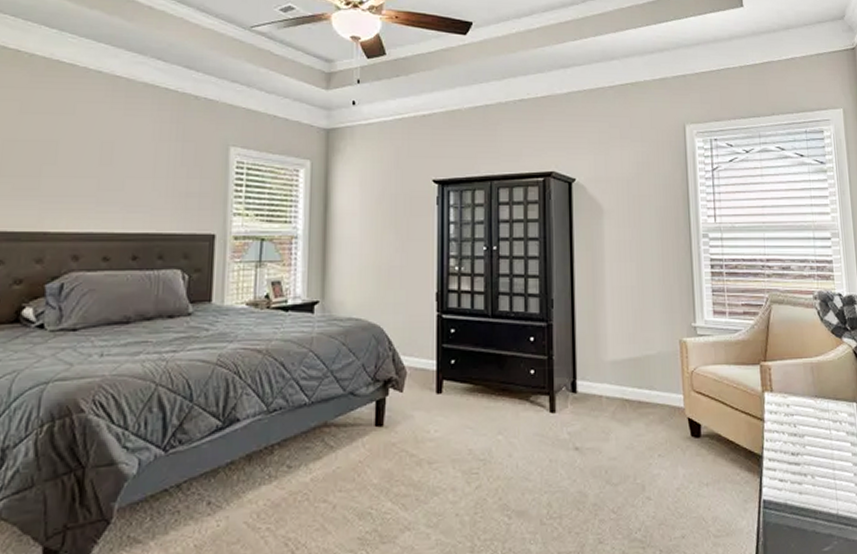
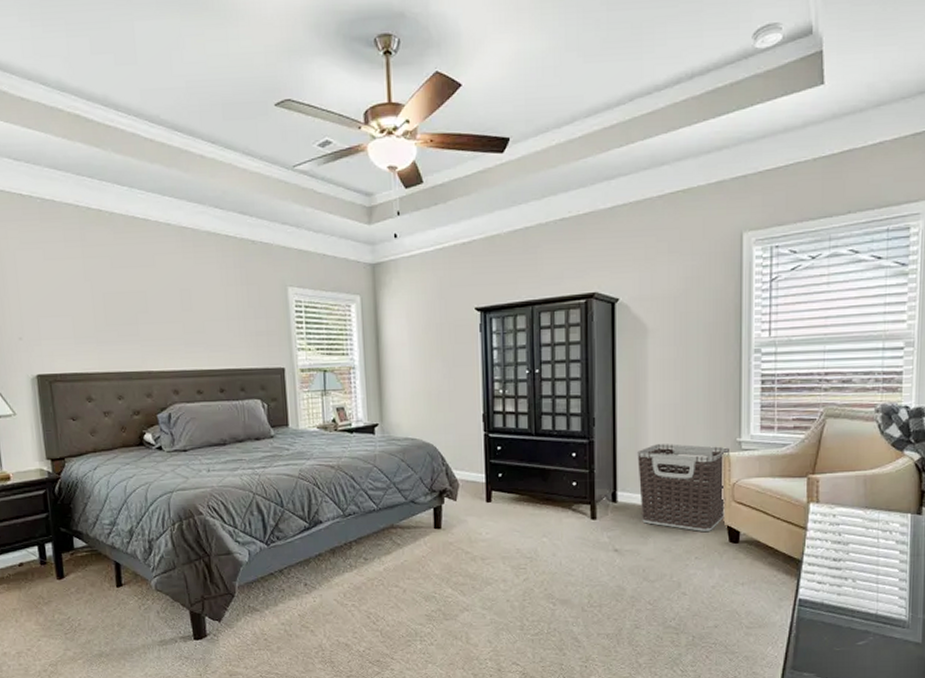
clothes hamper: none [596,328,687,425] -> present [637,444,731,531]

